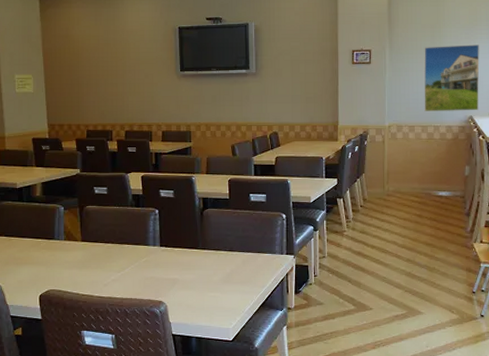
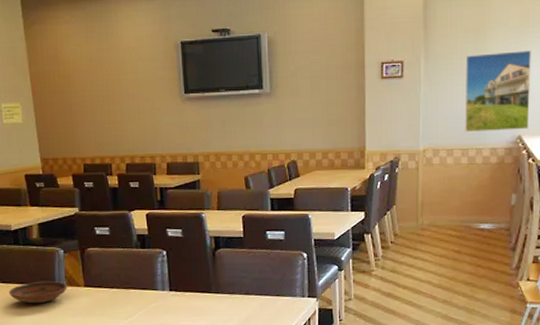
bowl: none [10,235,66,257] -> present [8,280,68,304]

